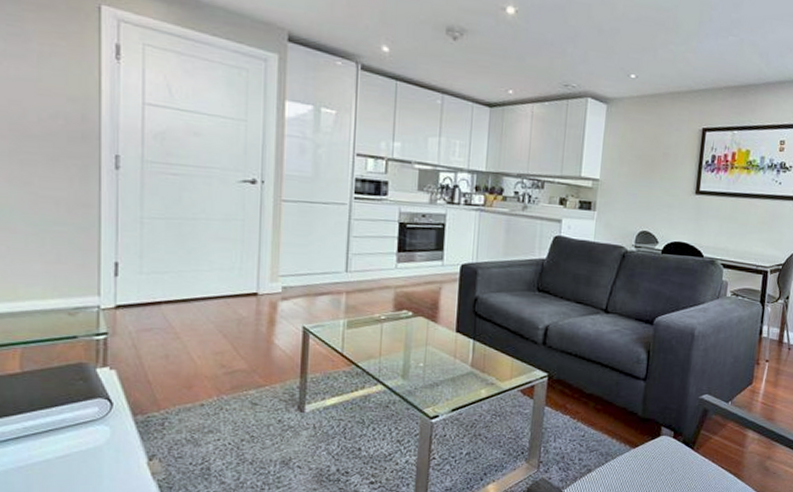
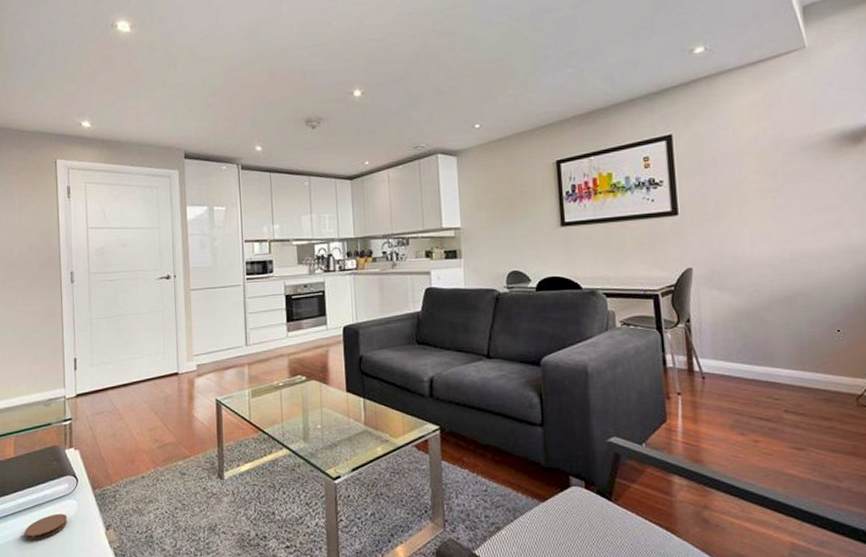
coaster: none [31,440,96,470] -> present [24,513,68,540]

